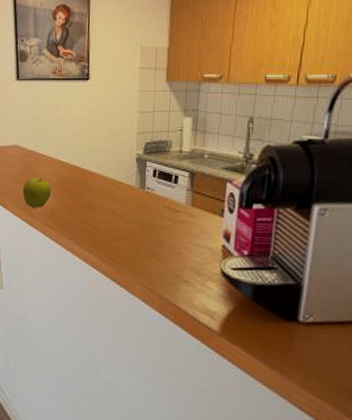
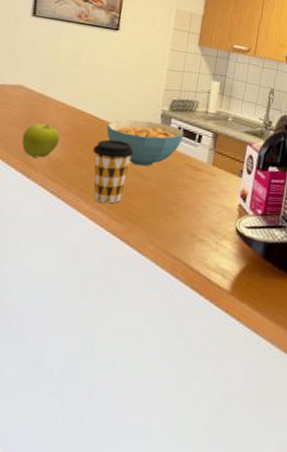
coffee cup: none [79,187,115,247] -> present [93,139,135,204]
cereal bowl: none [89,166,160,211] -> present [106,119,184,167]

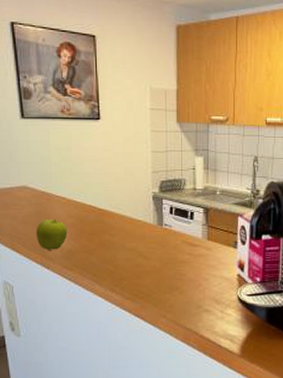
coffee cup: present [93,139,135,204] -> none [98,226,134,285]
cereal bowl: present [106,119,184,167] -> none [106,205,177,248]

